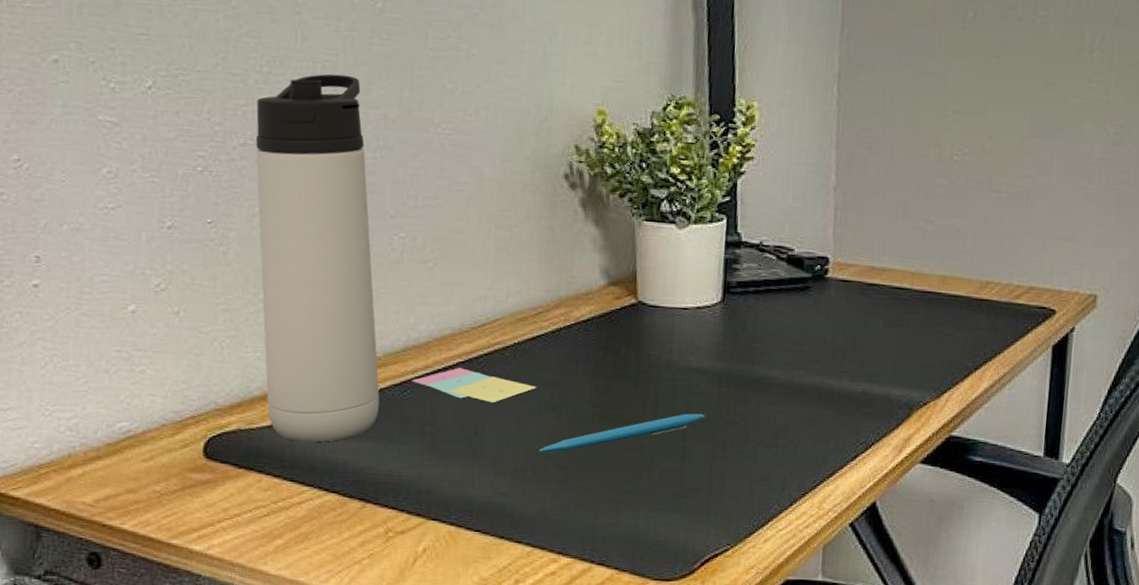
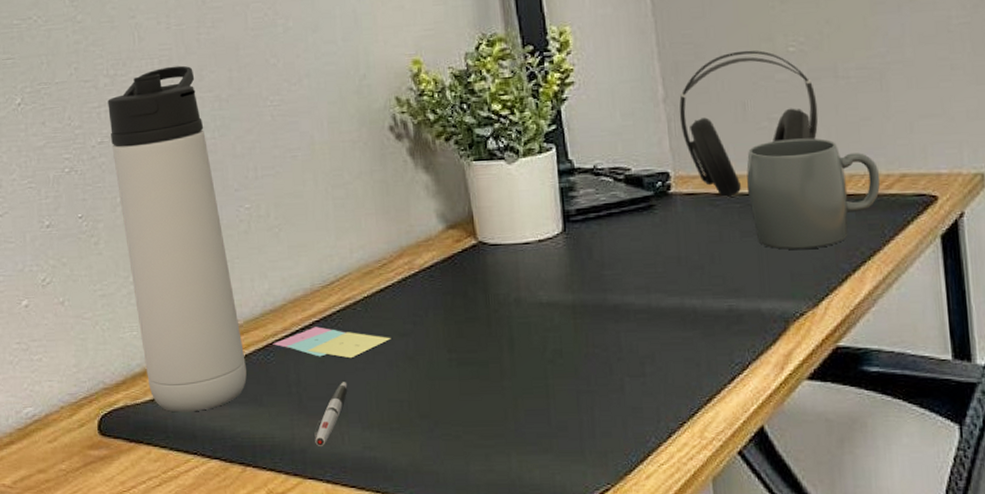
pen: none [443,426,485,488] -> present [314,382,348,446]
pen: present [538,413,705,453] -> none [401,348,564,403]
headphones: none [846,152,970,288] -> present [679,50,819,197]
mug: none [896,241,1012,345] -> present [746,138,881,250]

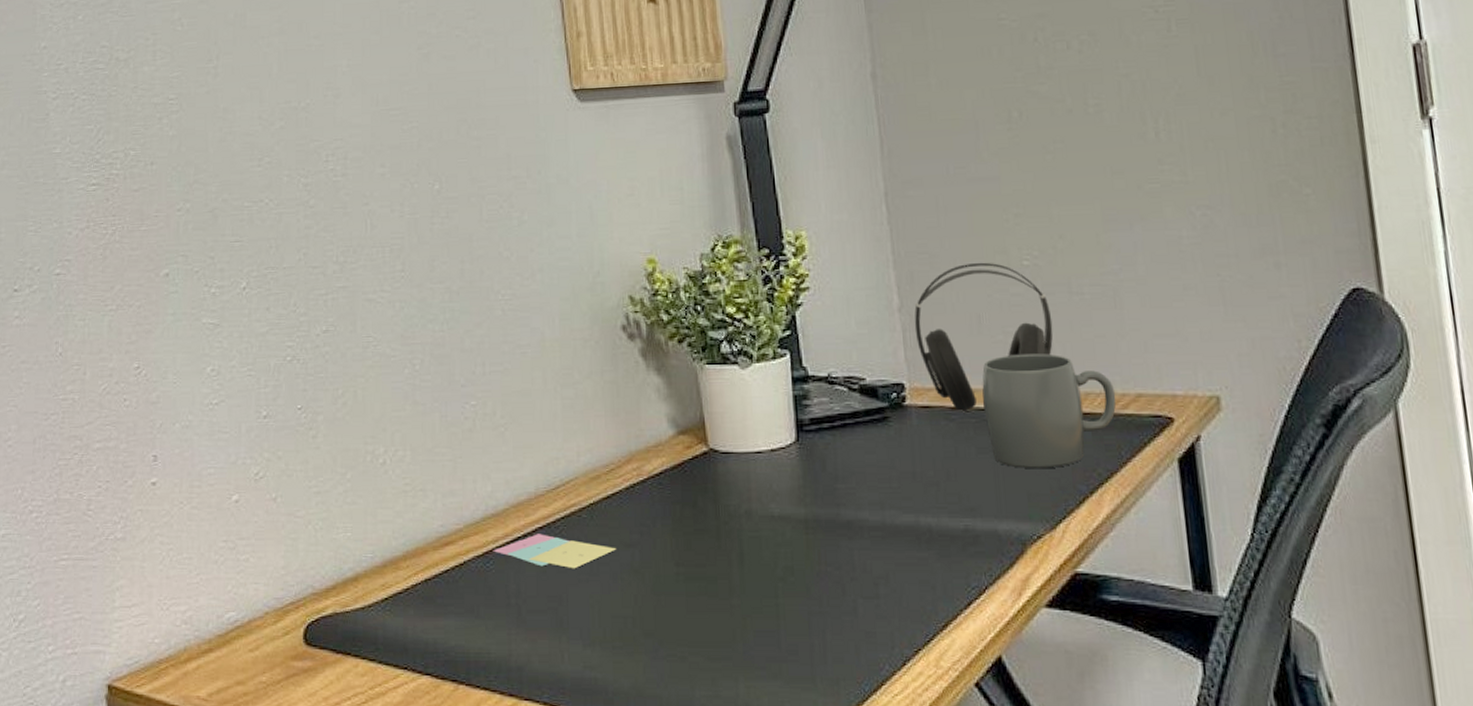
thermos bottle: present [108,65,247,413] -> none [335,255,464,623]
pen: present [314,382,348,446] -> none [533,594,570,664]

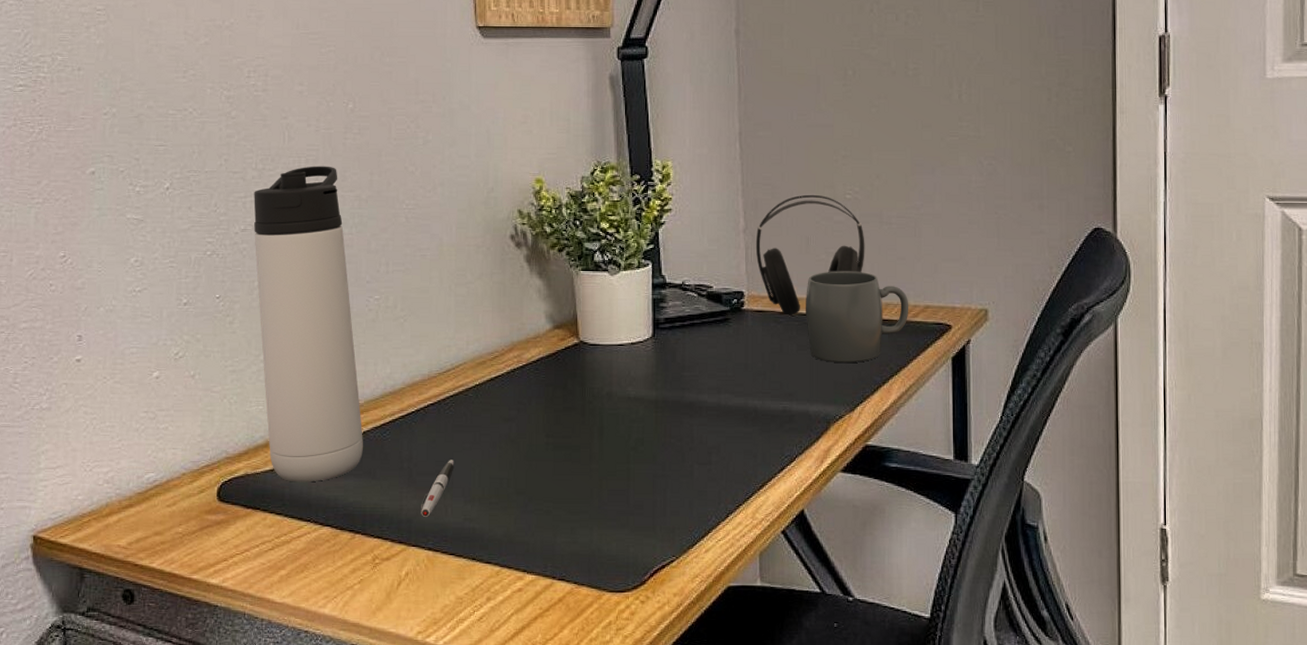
thermos bottle: none [335,255,464,623] -> present [254,166,363,483]
sticky notes: present [493,534,617,569] -> none [389,409,497,439]
pen: none [533,594,570,664] -> present [421,460,455,517]

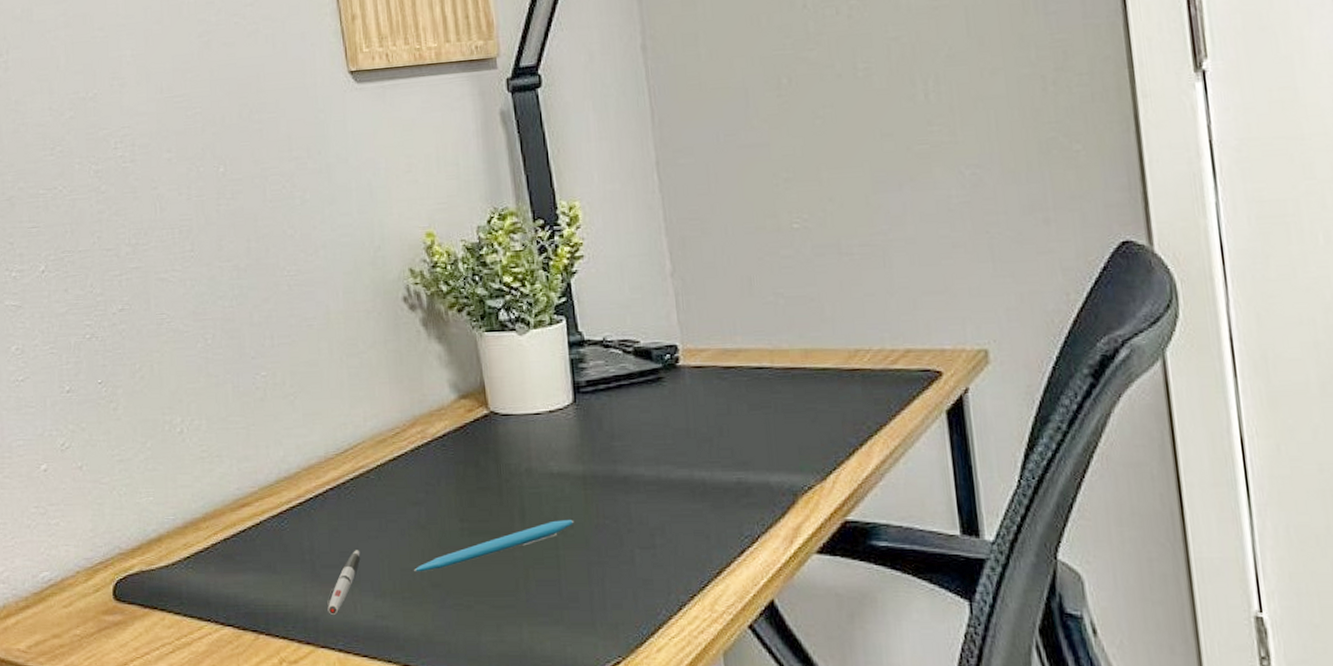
thermos bottle: present [254,166,363,483] -> none [129,235,261,579]
pen: none [501,437,645,481] -> present [413,519,575,572]
headphones: present [755,194,865,316] -> none [686,226,823,370]
mug: present [806,271,909,363] -> none [753,313,886,423]

